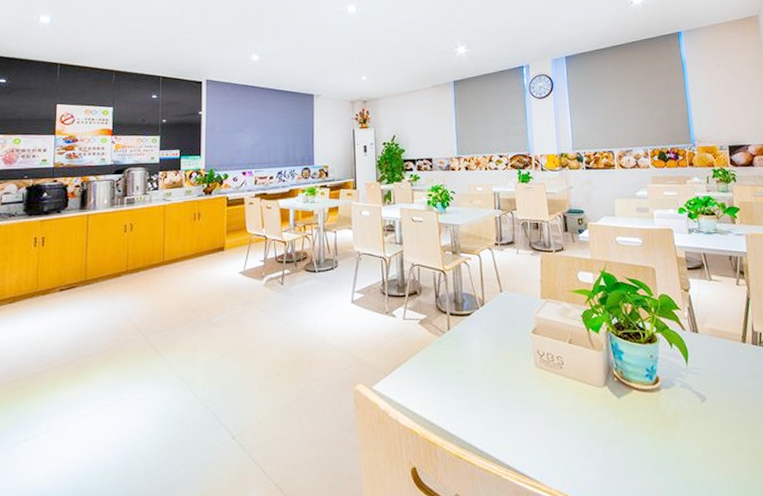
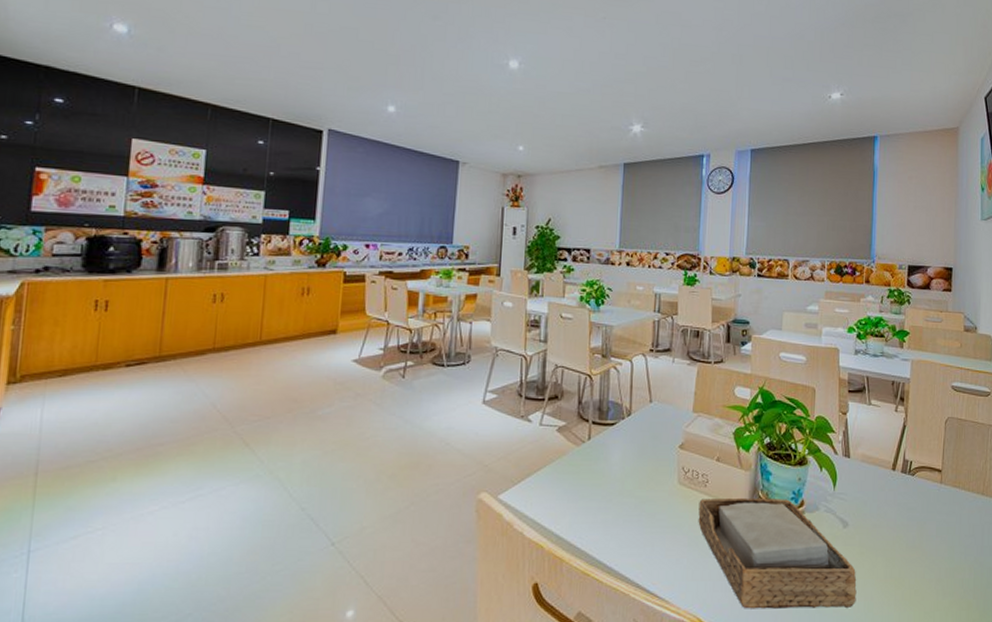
napkin holder: none [557,376,725,487] -> present [698,497,857,609]

